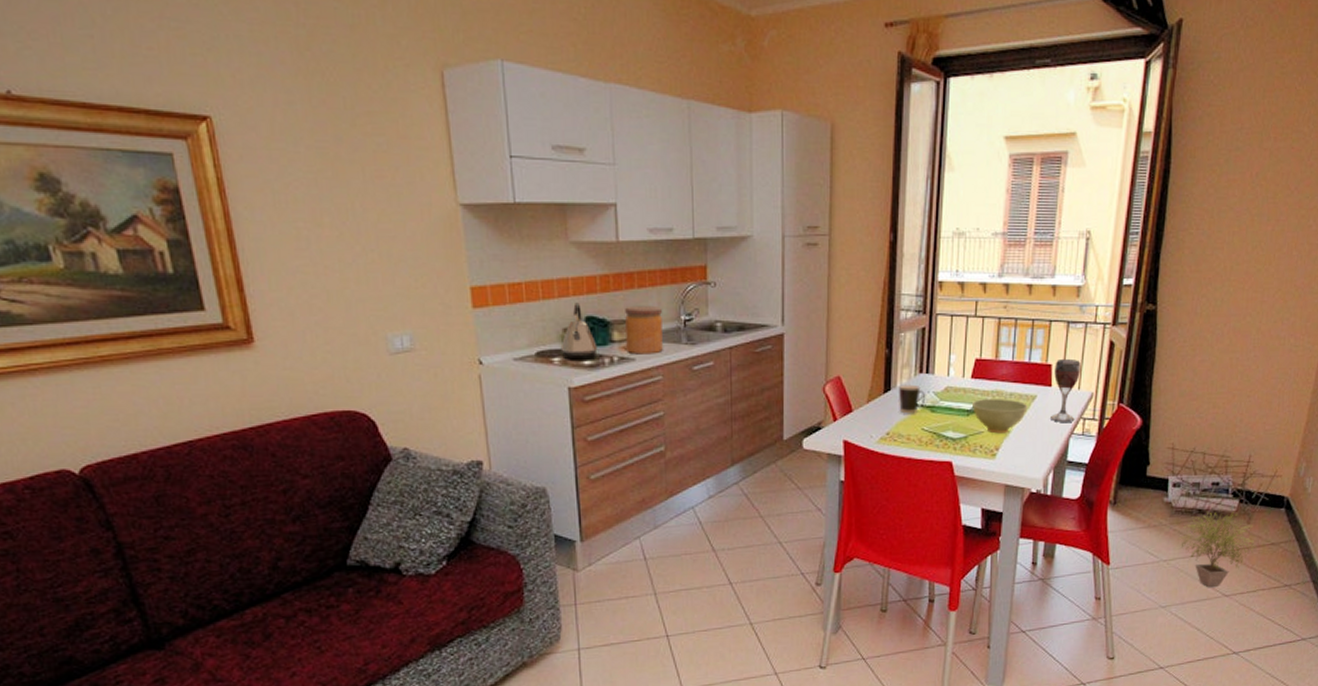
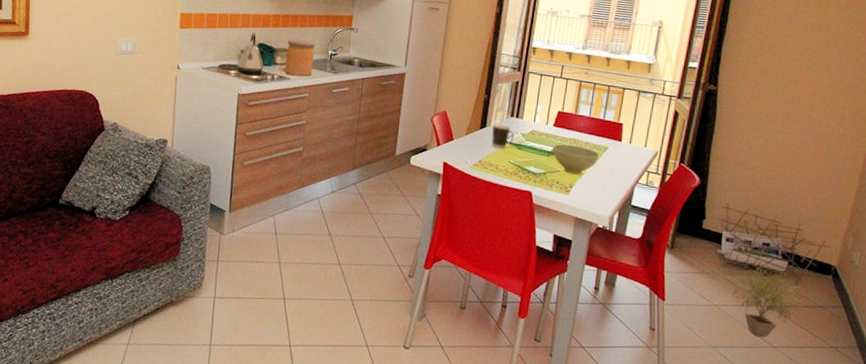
cup: present [1051,358,1081,422] -> none [619,120,648,173]

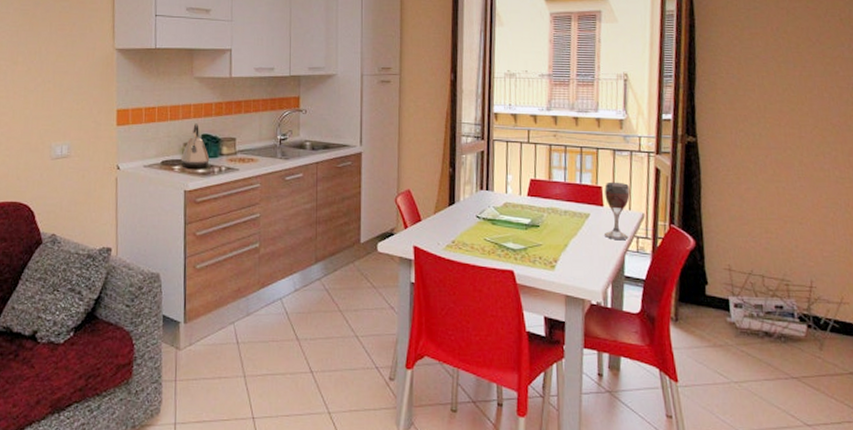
jar: present [285,39,315,77] -> none [232,126,262,166]
mug: present [491,124,515,148] -> none [461,199,487,224]
bowl: present [552,144,600,175] -> none [529,215,582,247]
cup: none [619,120,648,173] -> present [605,182,630,239]
potted plant: present [729,268,804,338] -> none [747,335,834,416]

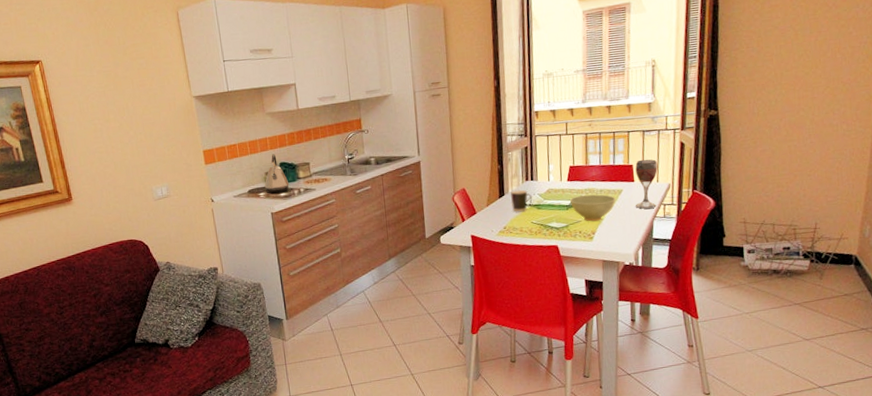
mug: none [461,199,487,224] -> present [510,189,533,211]
bowl: none [529,215,582,247] -> present [569,194,616,222]

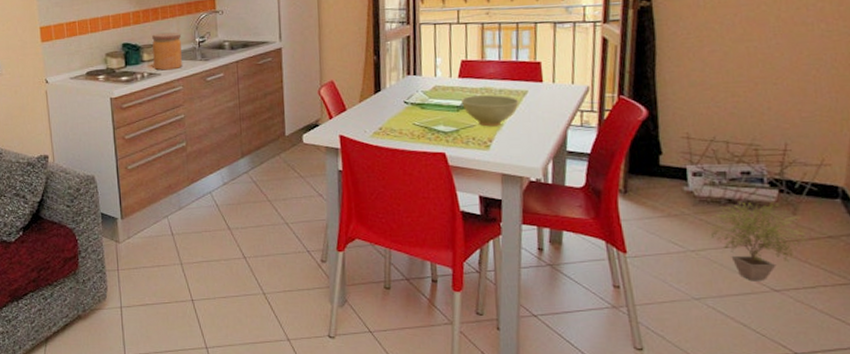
kettle: present [264,154,289,195] -> none [104,33,132,78]
jar: none [306,150,334,186] -> present [152,32,182,71]
mug: present [510,189,533,211] -> none [388,85,415,110]
cup: present [635,159,658,209] -> none [544,55,573,115]
potted plant: none [757,269,831,334] -> present [706,201,809,282]

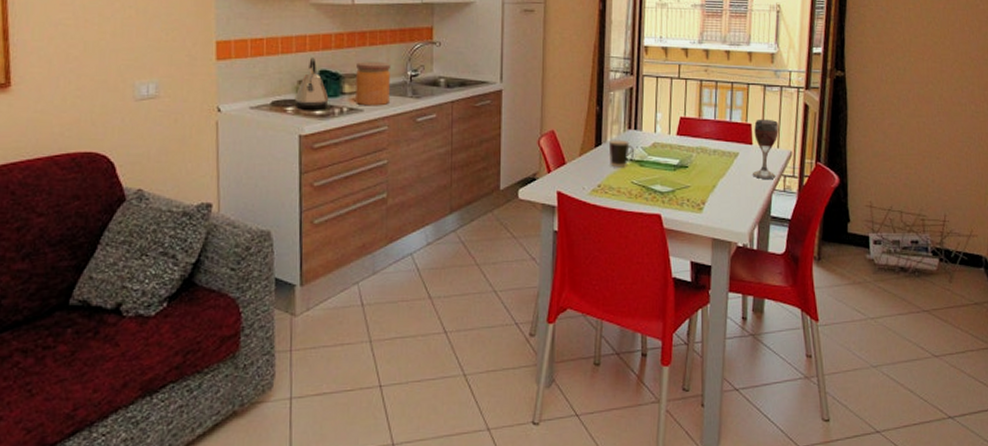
kettle: none [104,33,132,78] -> present [294,57,329,111]
mug: none [388,85,415,110] -> present [608,140,635,166]
bowl: present [460,95,519,127] -> none [677,155,731,188]
cup: none [544,55,573,115] -> present [753,119,779,179]
potted plant: present [706,201,809,282] -> none [884,269,960,348]

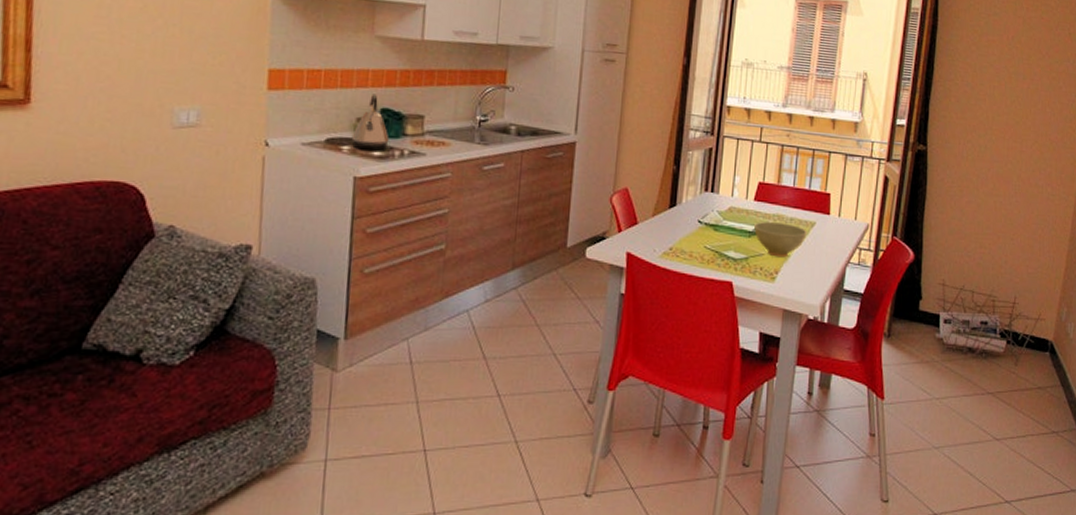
jar: present [356,61,390,106] -> none [418,101,458,151]
mug: present [608,140,635,166] -> none [682,201,710,230]
bowl: none [677,155,731,188] -> present [753,222,807,258]
cup: present [753,119,779,179] -> none [828,188,857,251]

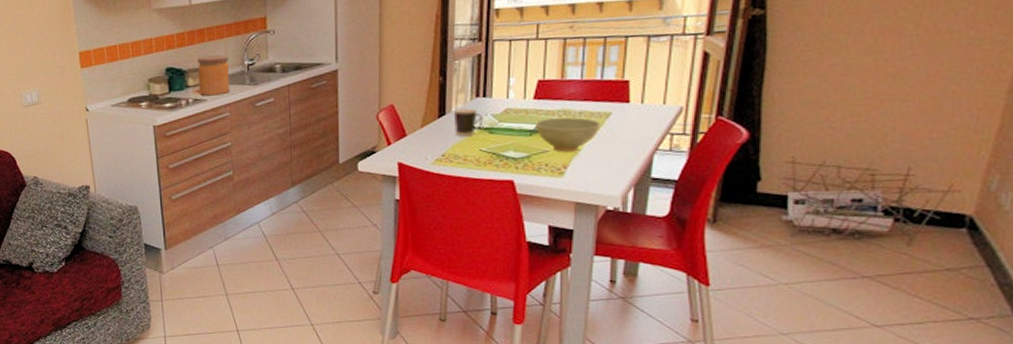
kettle: present [351,94,389,152] -> none [147,57,176,105]
jar: none [418,101,458,151] -> present [198,54,230,96]
mug: none [682,201,710,230] -> present [453,108,484,135]

